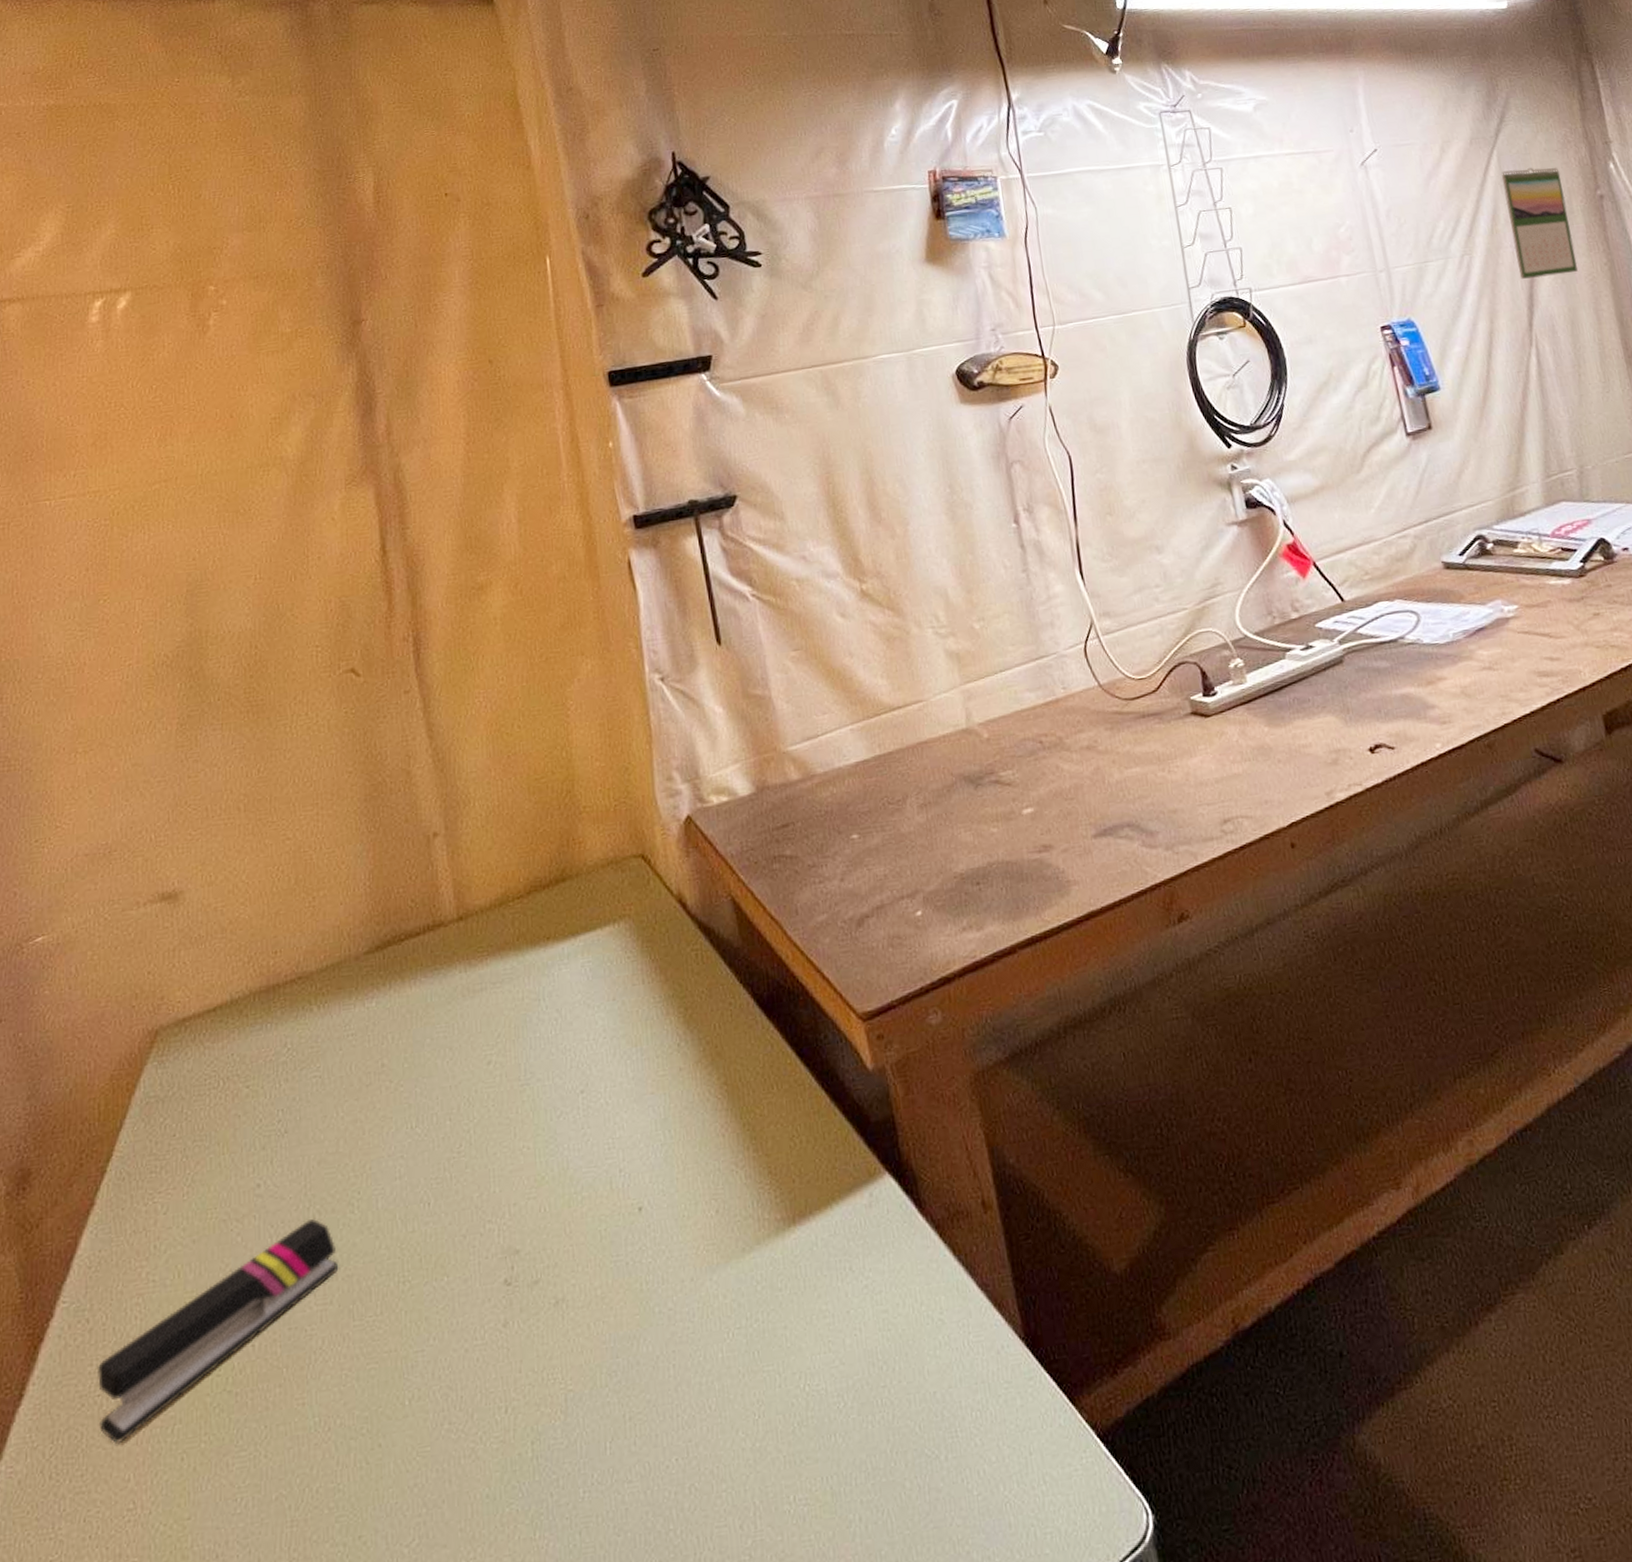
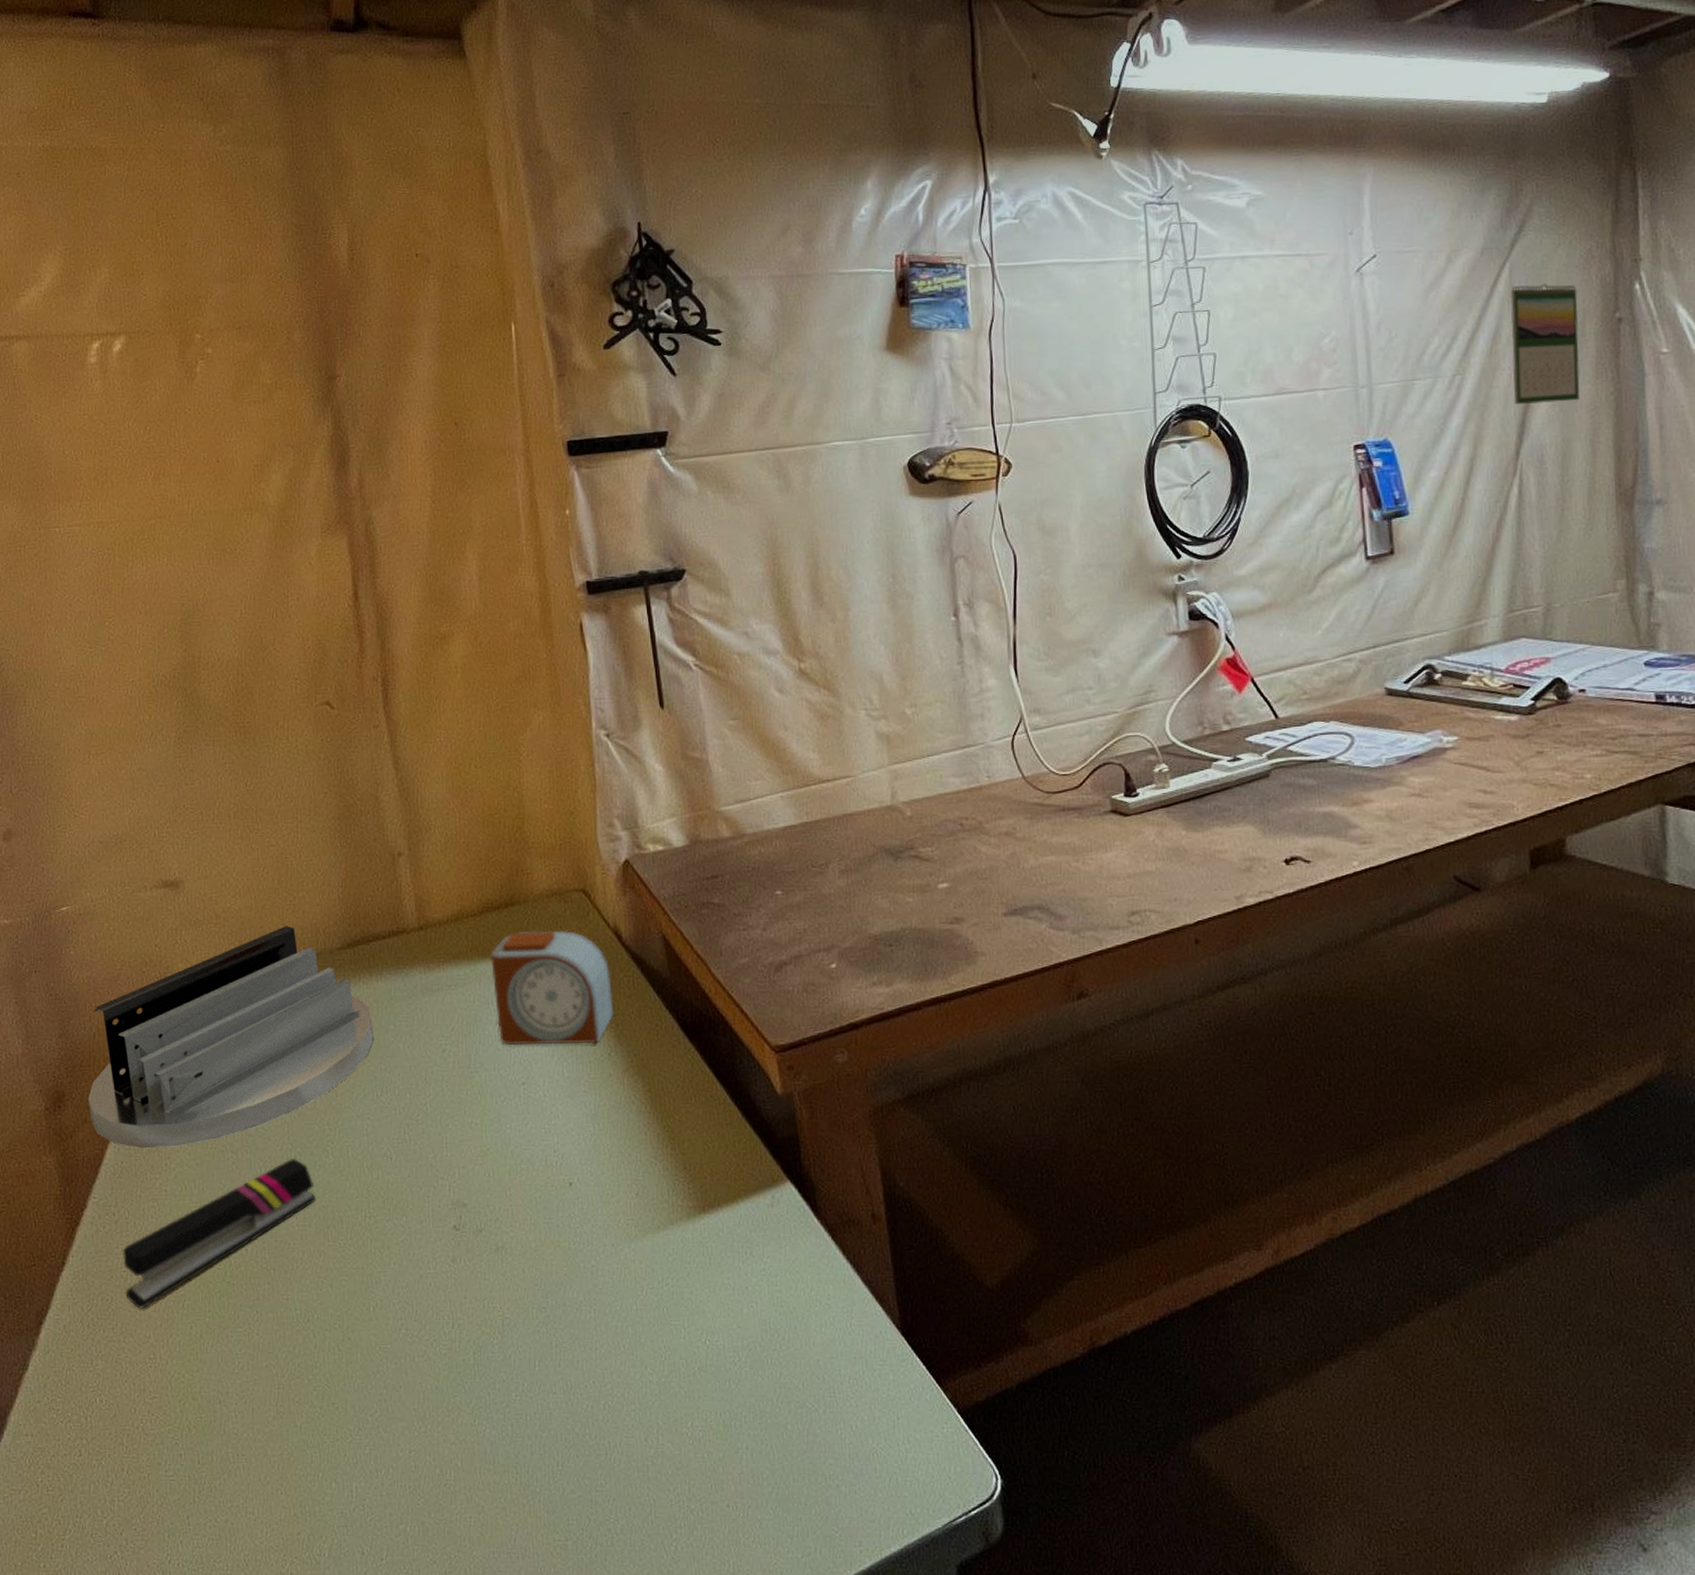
desk organizer: none [60,932,408,1230] -> present [88,926,374,1149]
alarm clock: none [539,904,682,1047] -> present [490,930,614,1045]

